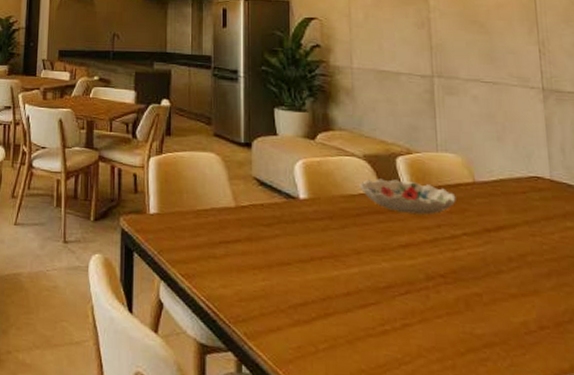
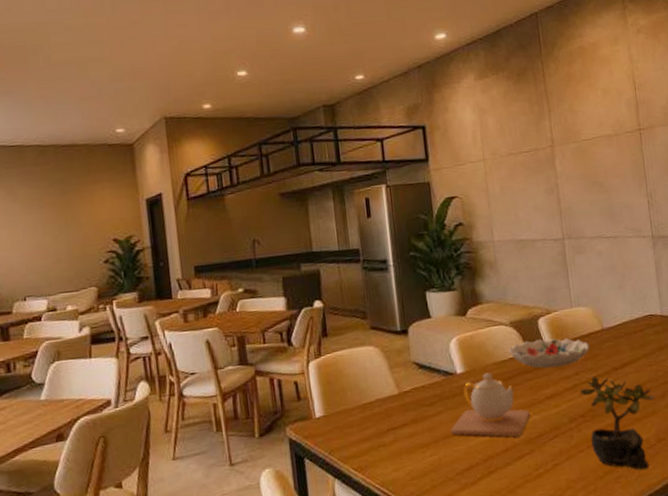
teapot: none [287,204,379,282] -> present [451,372,530,437]
succulent plant: none [440,233,539,359] -> present [579,375,656,470]

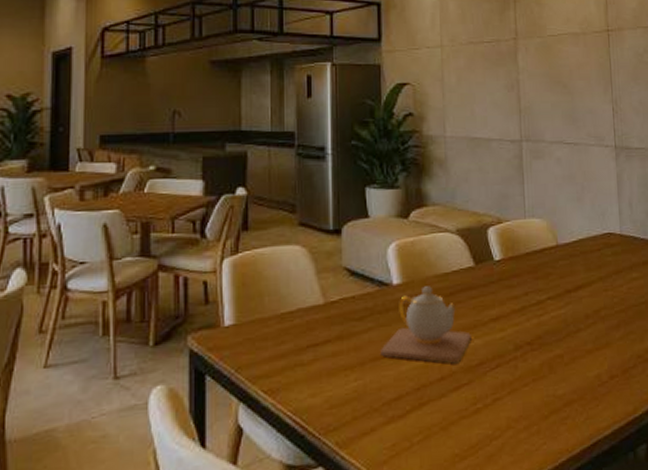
decorative bowl: present [508,338,591,369] -> none [453,251,543,286]
succulent plant: present [579,375,656,470] -> none [528,297,610,411]

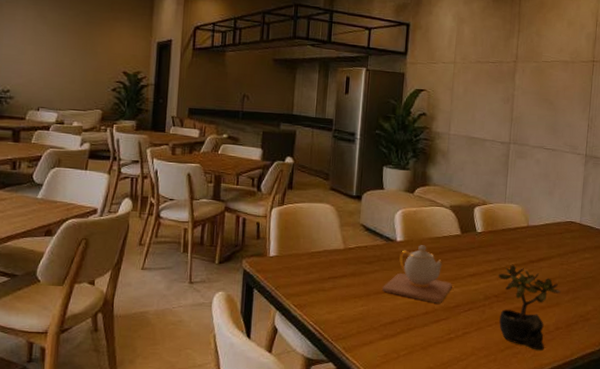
succulent plant: none [528,297,610,411] -> present [498,264,561,350]

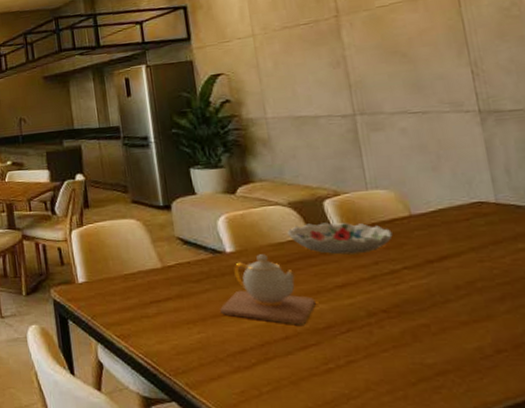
decorative bowl: none [444,224,515,252] -> present [287,222,394,255]
succulent plant: present [498,264,561,350] -> none [380,267,491,383]

